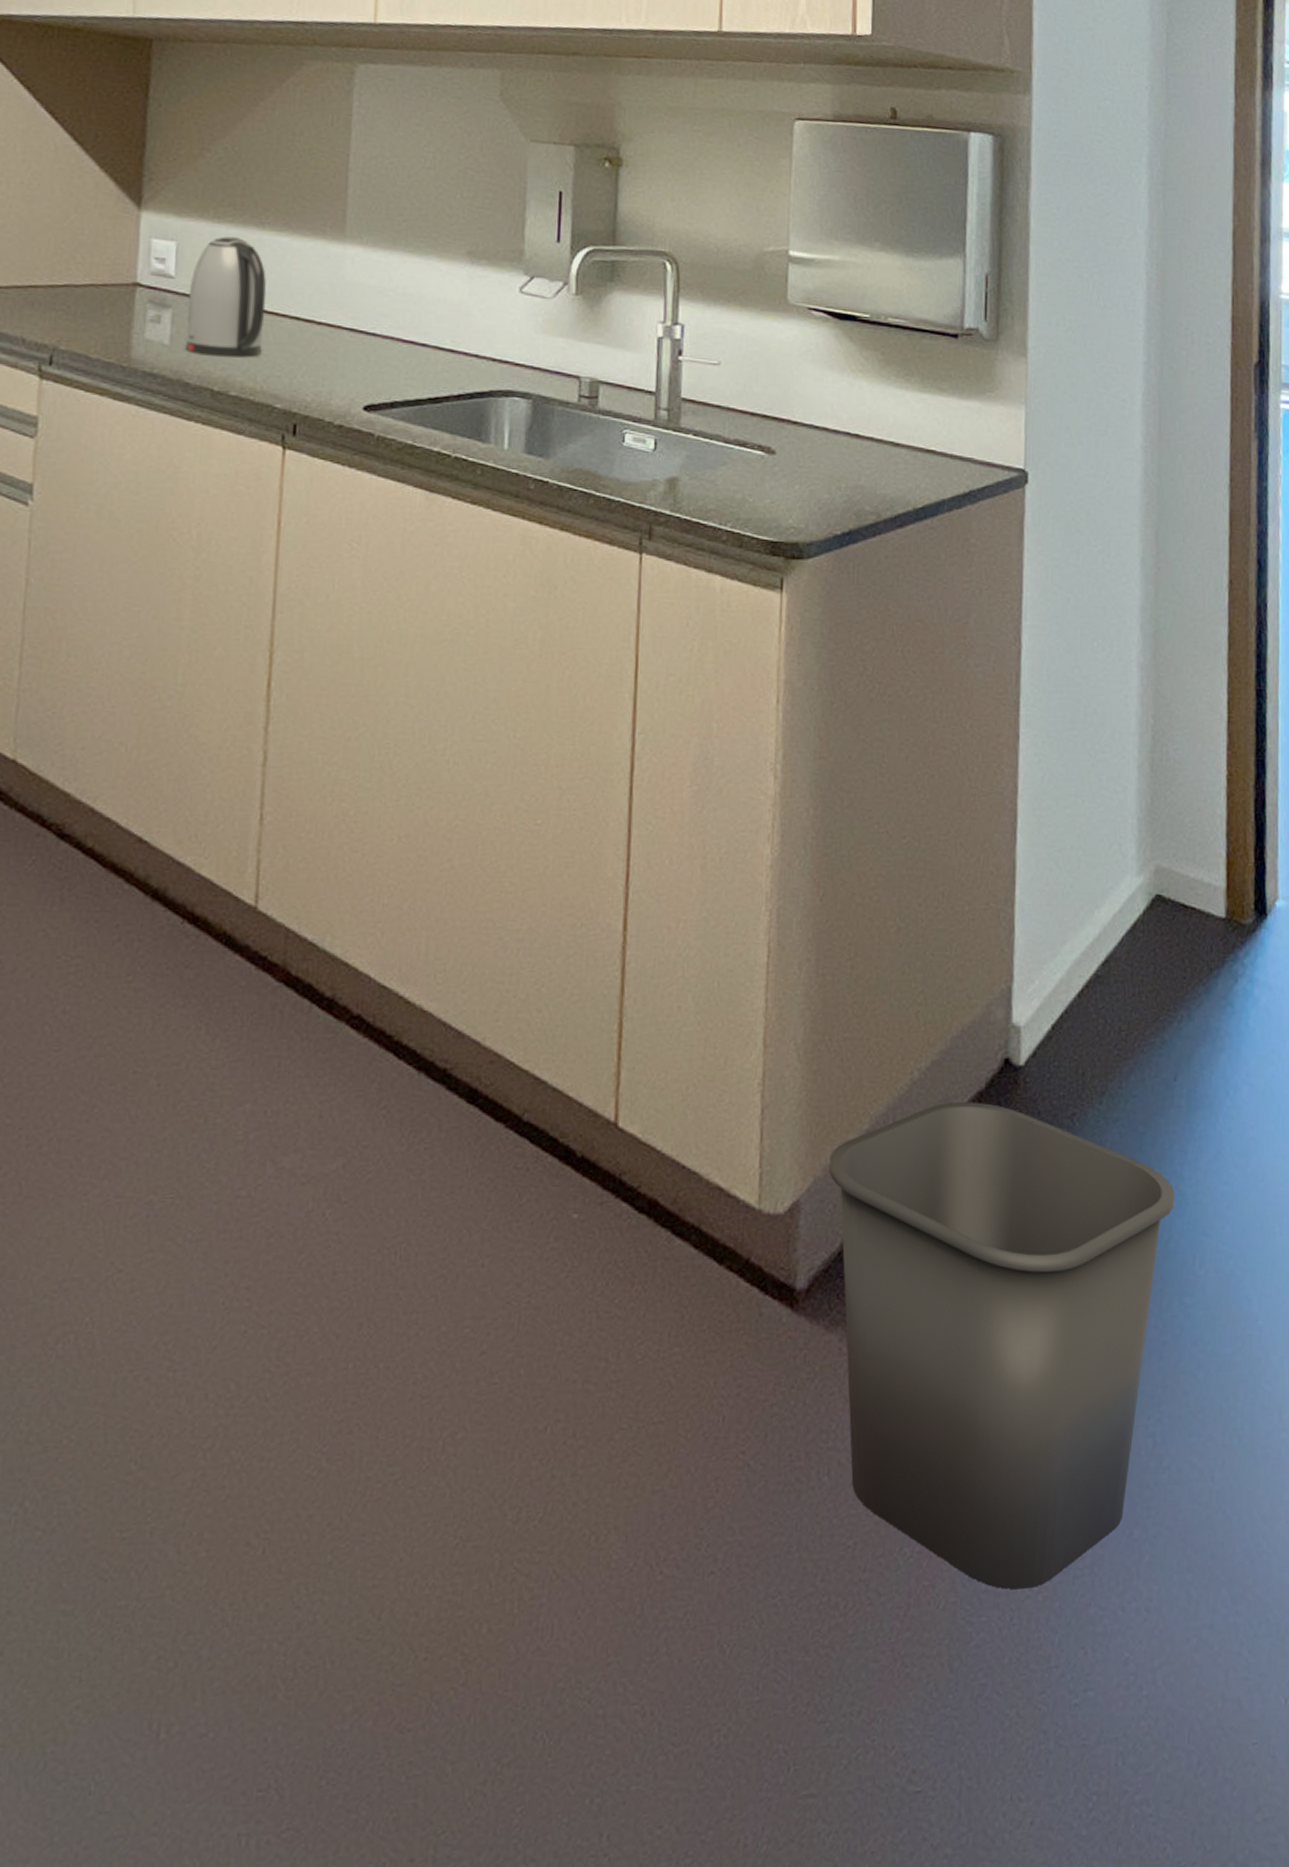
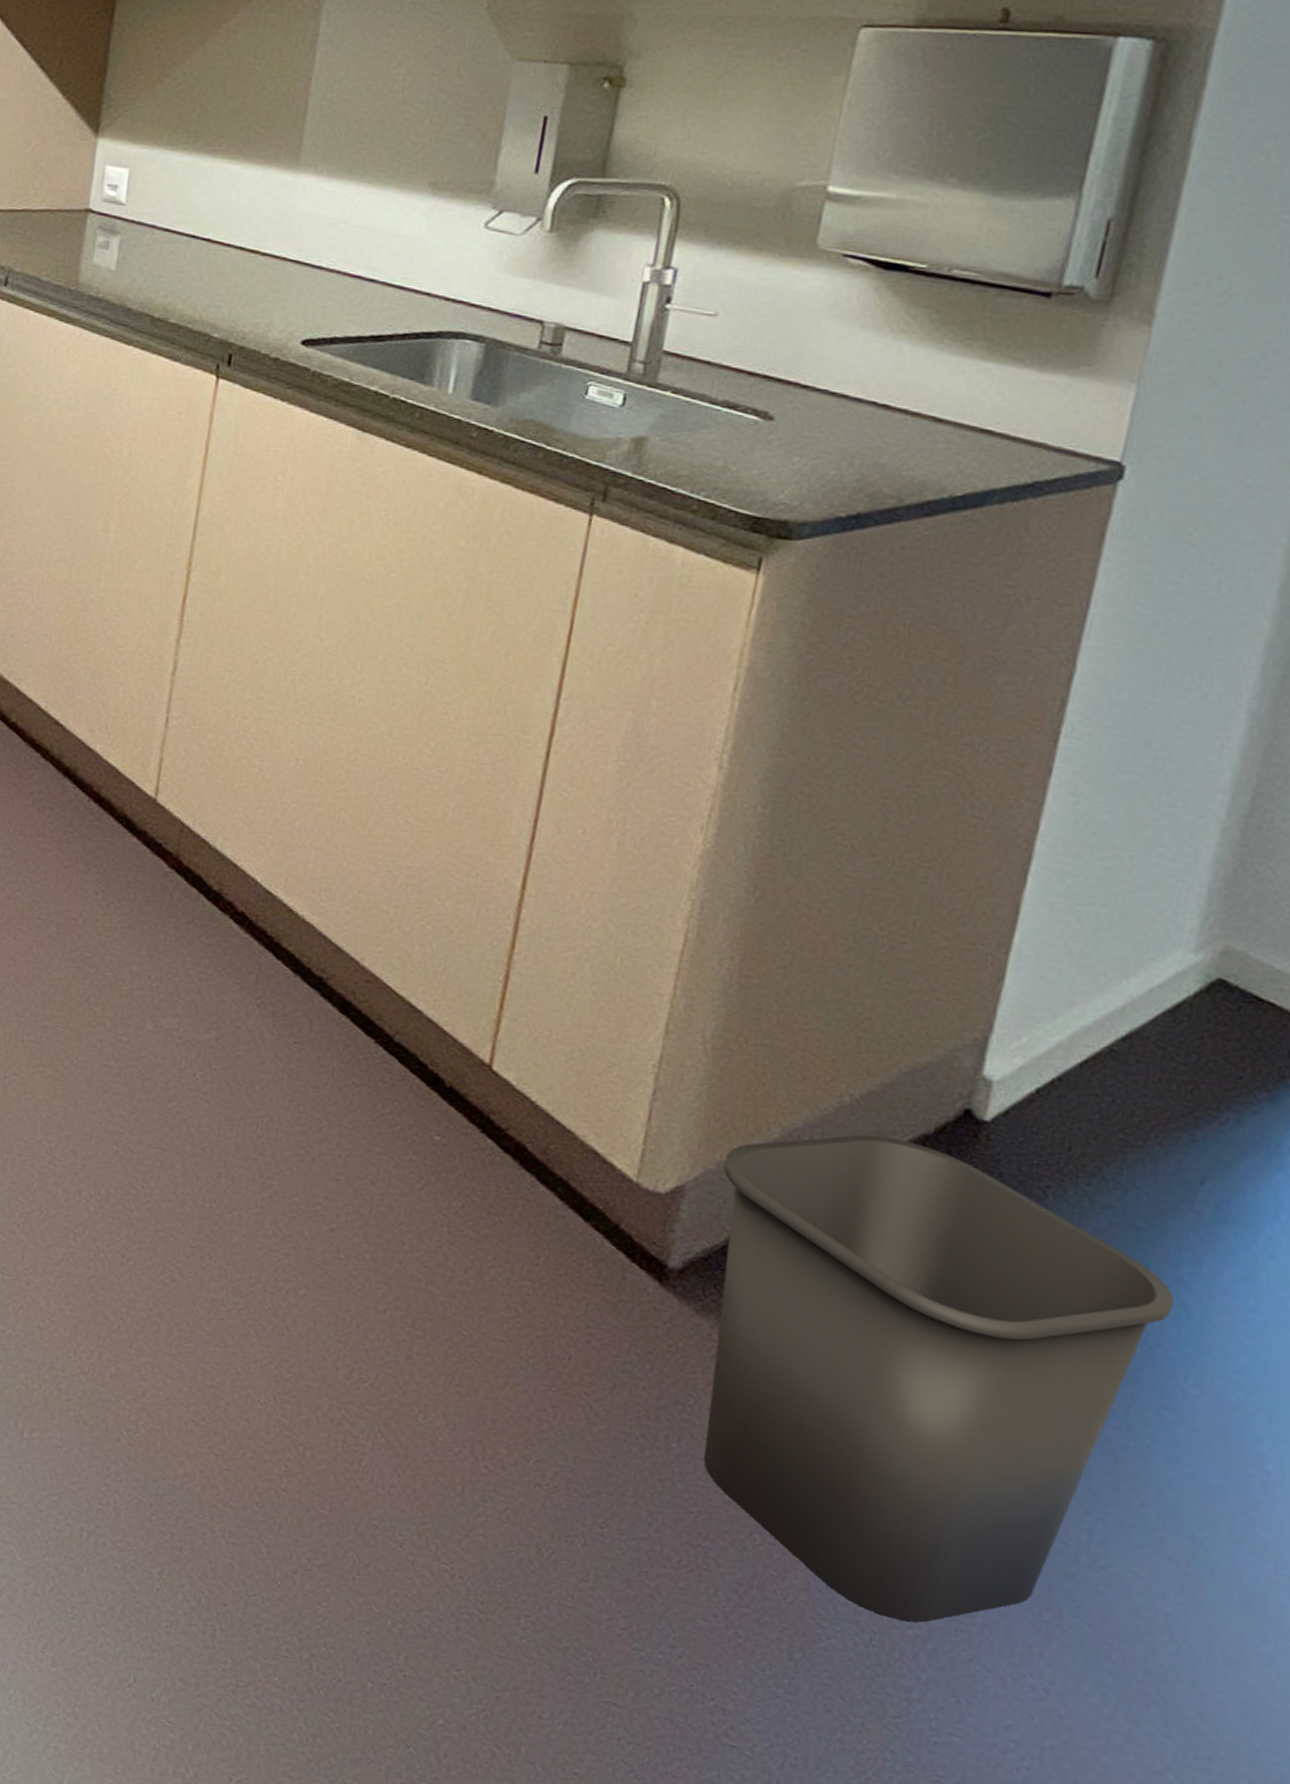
kettle: present [185,236,267,359] -> none [130,164,215,287]

